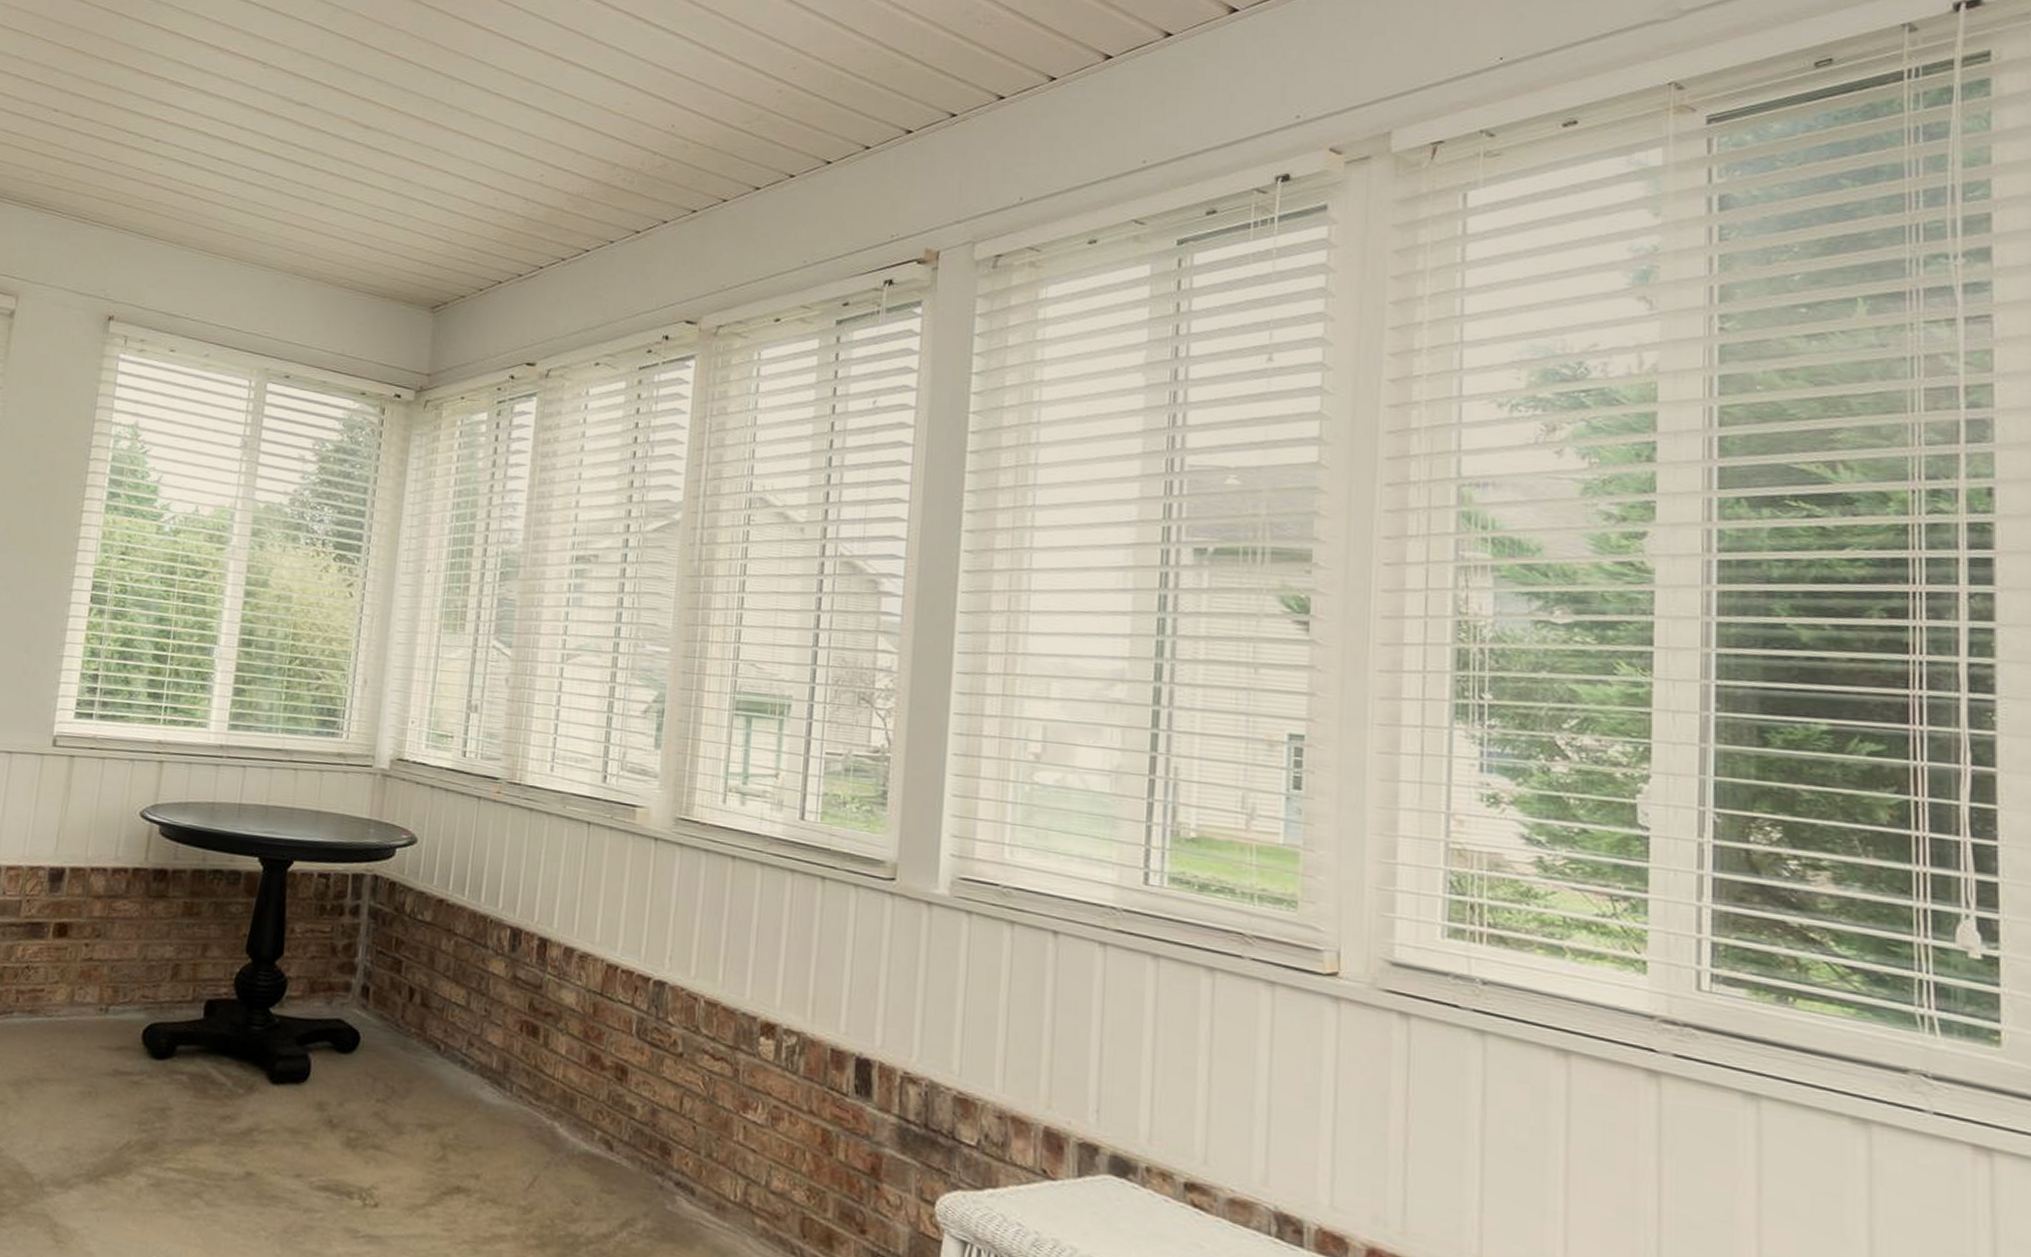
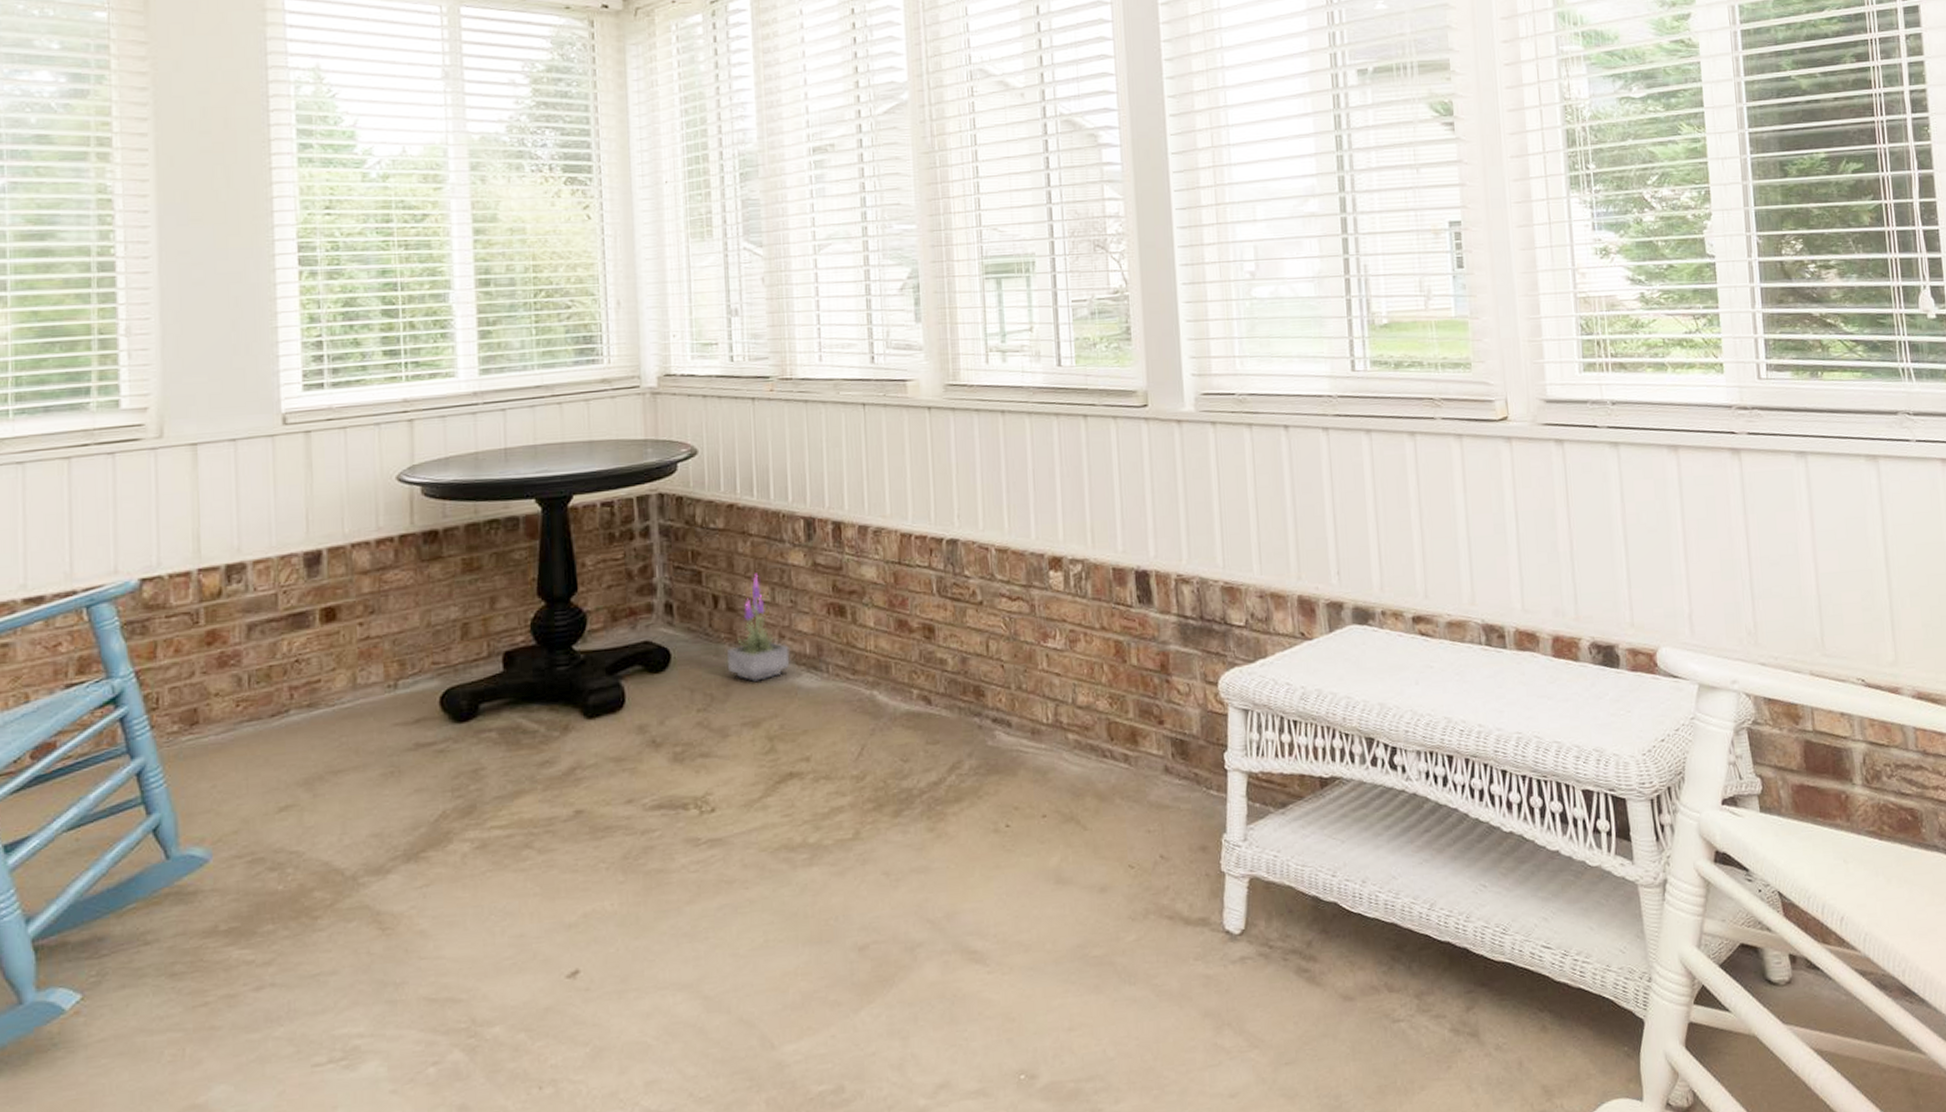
potted plant: none [413,975,476,1084] -> present [727,574,790,681]

